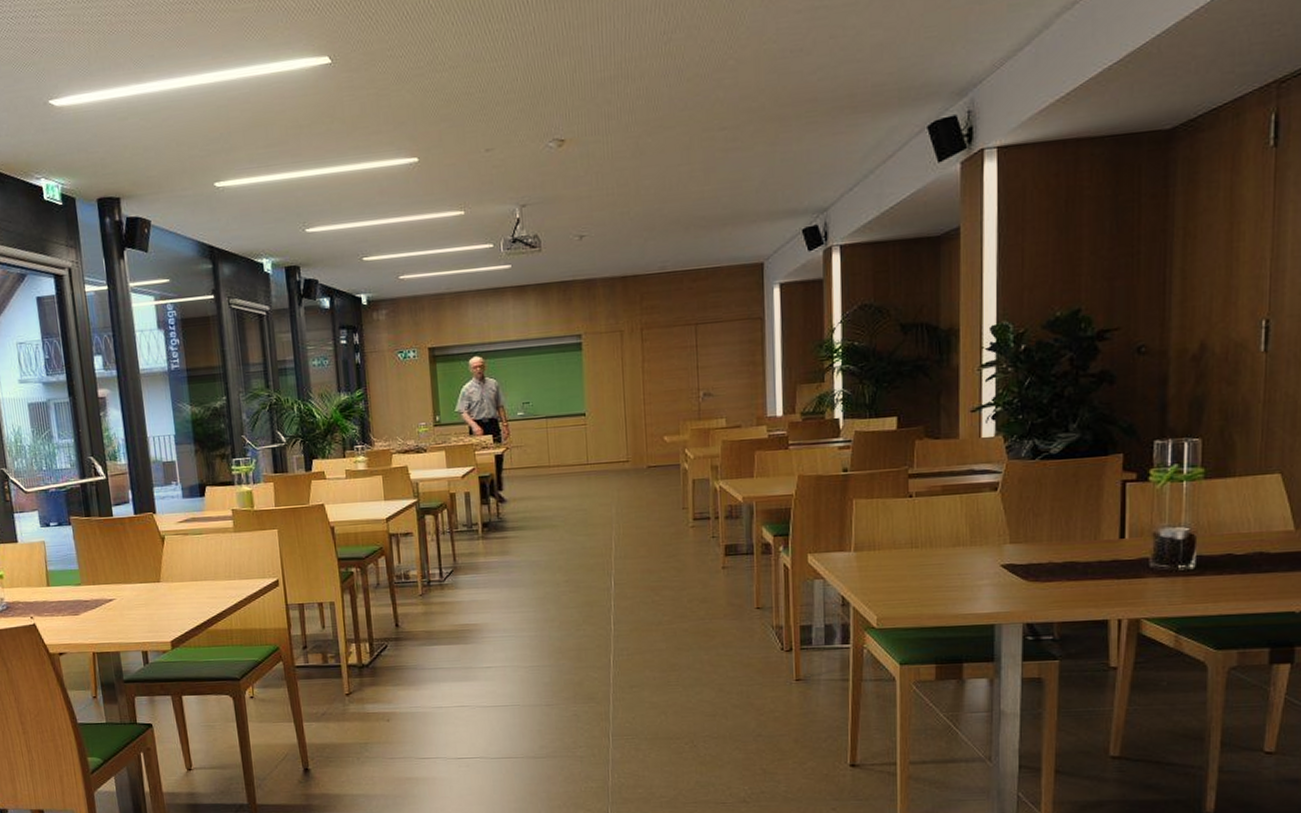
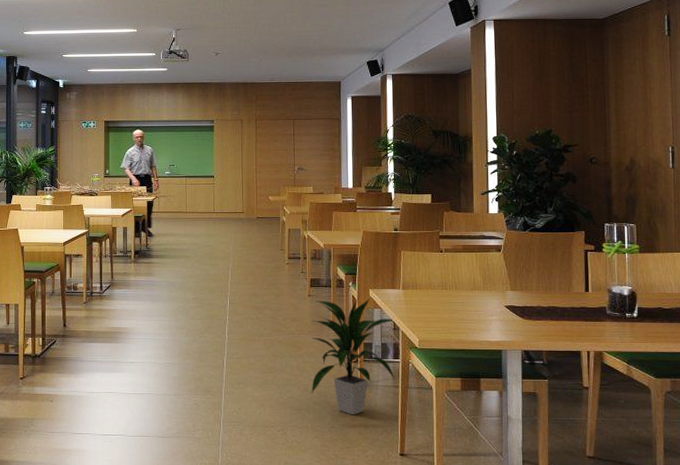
indoor plant: none [727,565,844,719] -> present [311,298,395,415]

